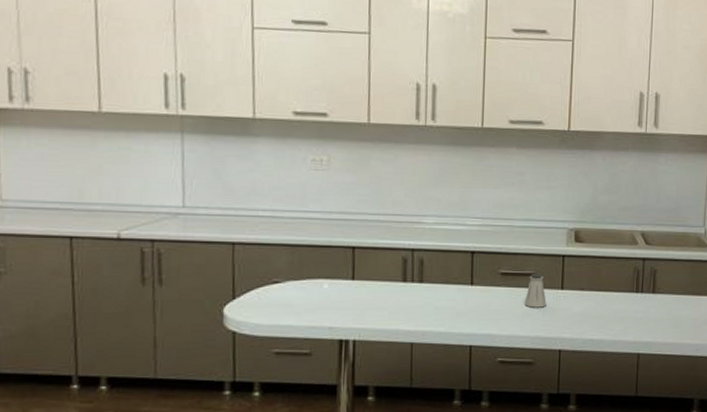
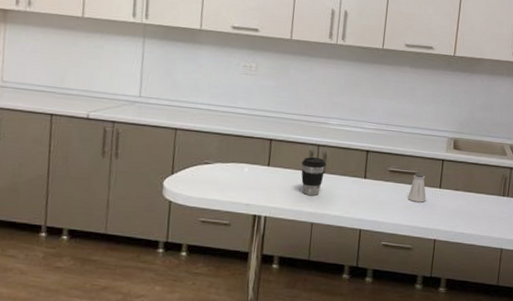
coffee cup: none [392,265,424,310] -> present [301,157,327,195]

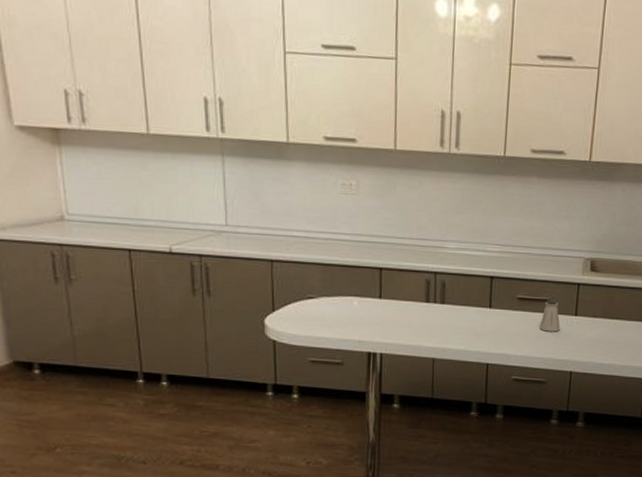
coffee cup: present [301,157,327,195] -> none [416,287,446,329]

